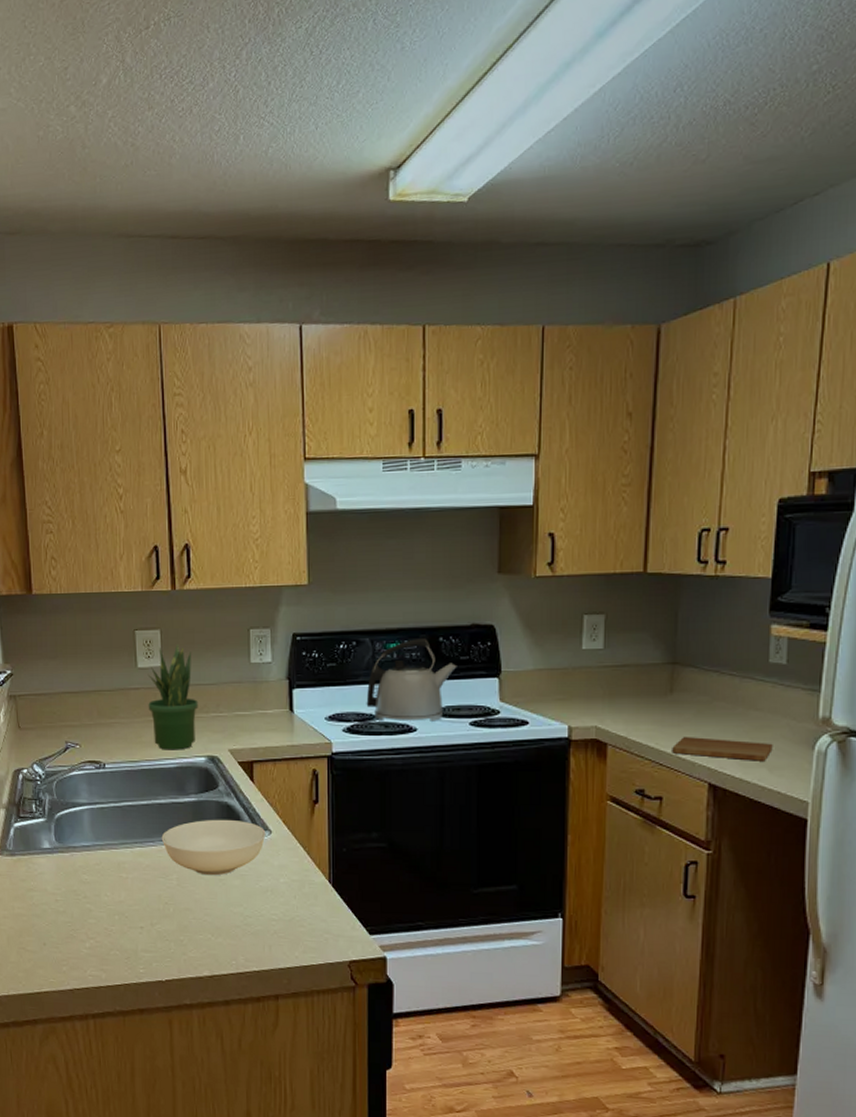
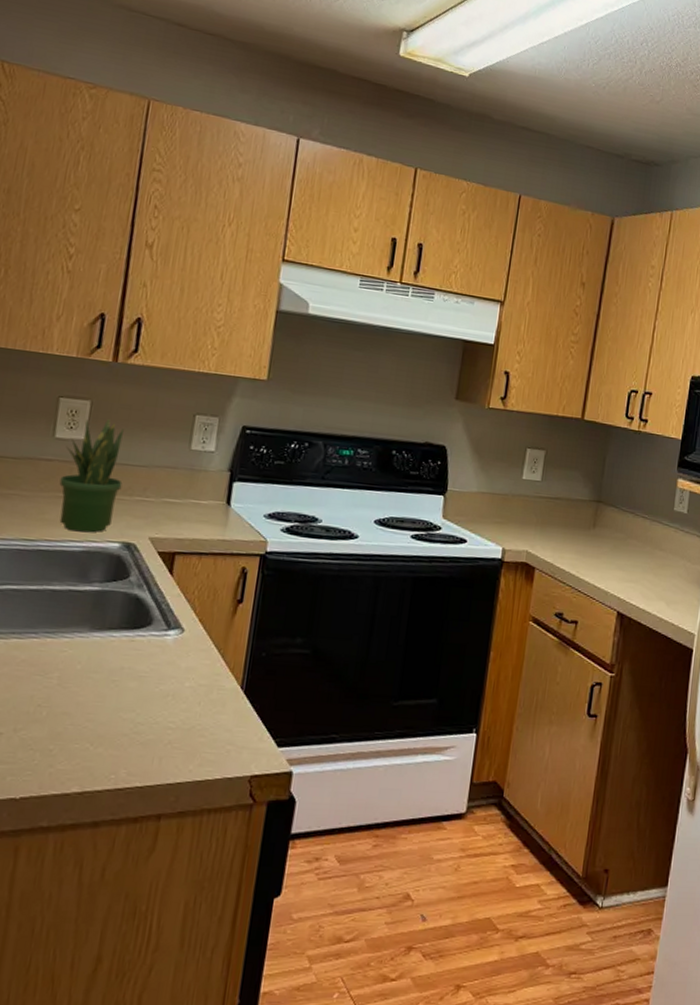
bowl: present [161,819,266,876] -> none [47,612,178,676]
kettle: present [366,637,457,722] -> none [309,448,406,531]
cutting board: present [672,736,773,761] -> none [590,567,671,596]

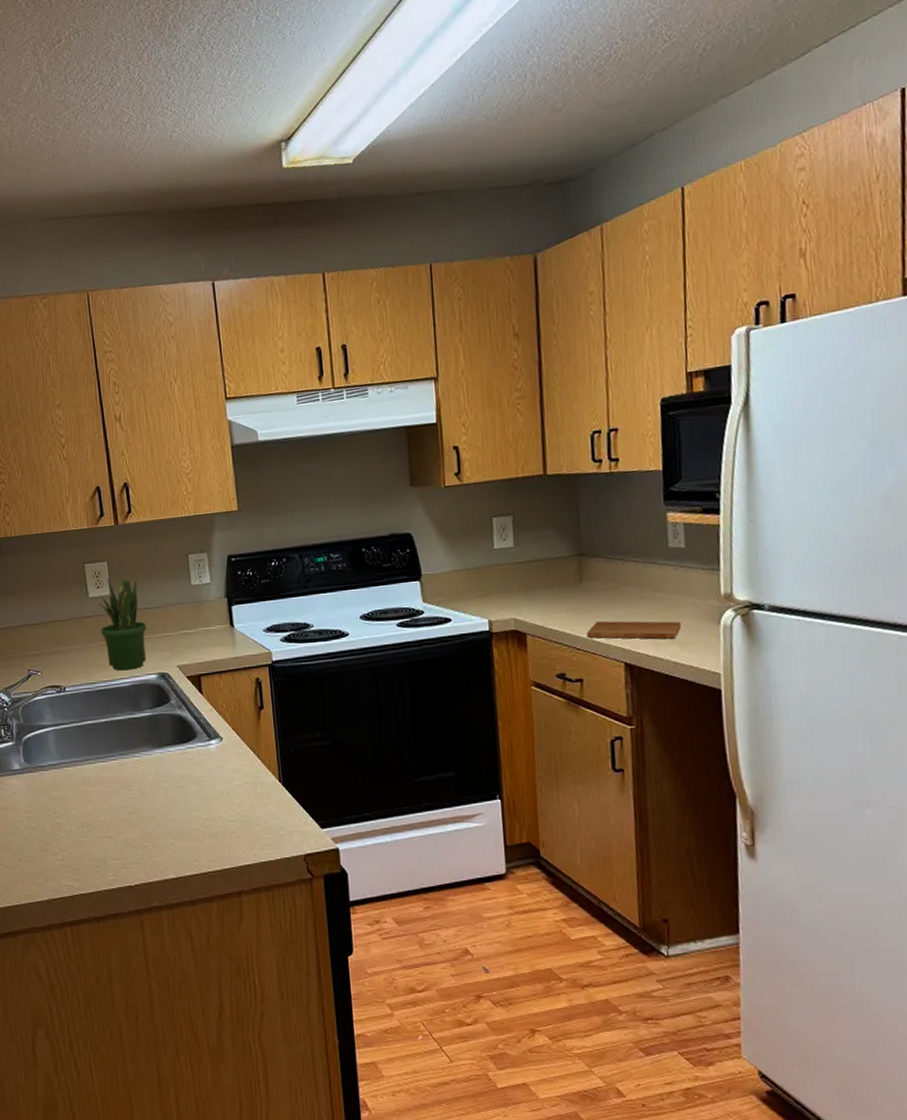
cutting board: none [590,567,671,596] -> present [587,620,681,639]

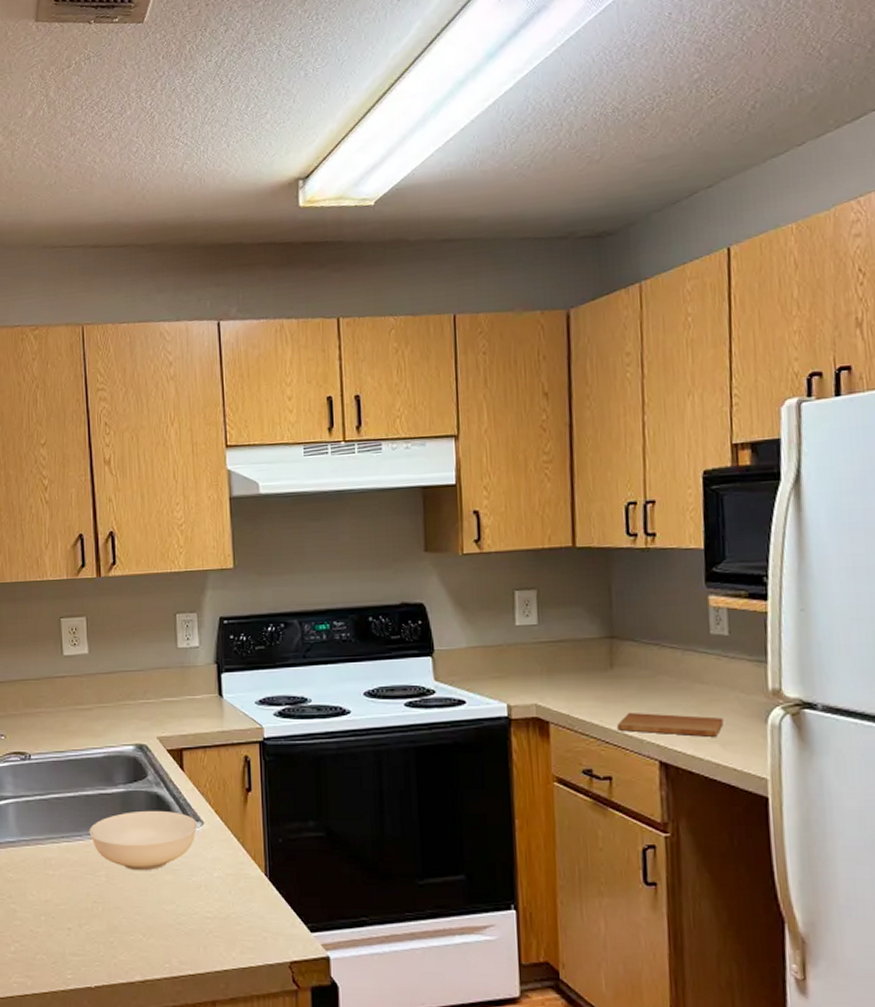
planter: present [98,574,147,671] -> none [73,631,126,739]
bowl: none [121,730,218,784] -> present [89,810,198,871]

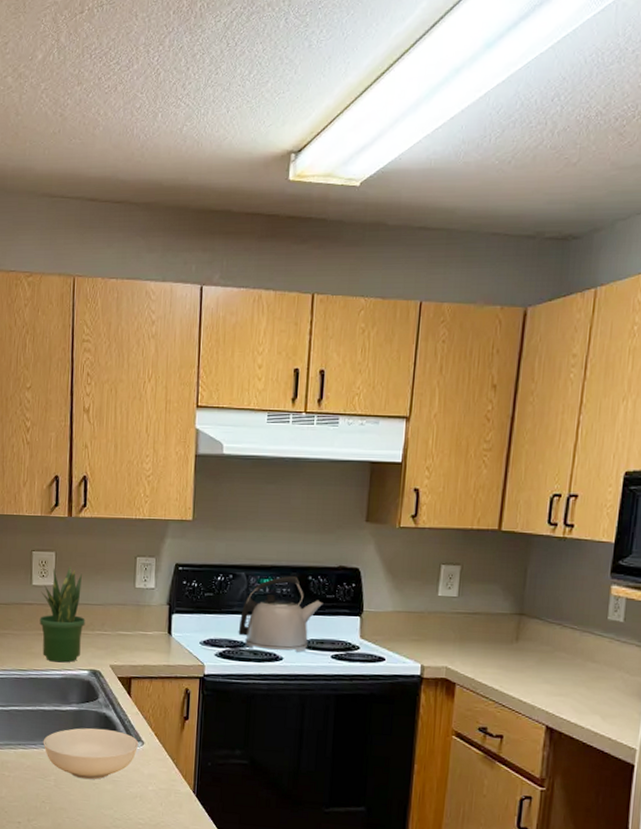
planter: none [73,631,126,739] -> present [39,567,85,663]
kettle: none [297,617,389,704] -> present [238,575,323,653]
cutting board: present [617,712,724,737] -> none [514,681,607,709]

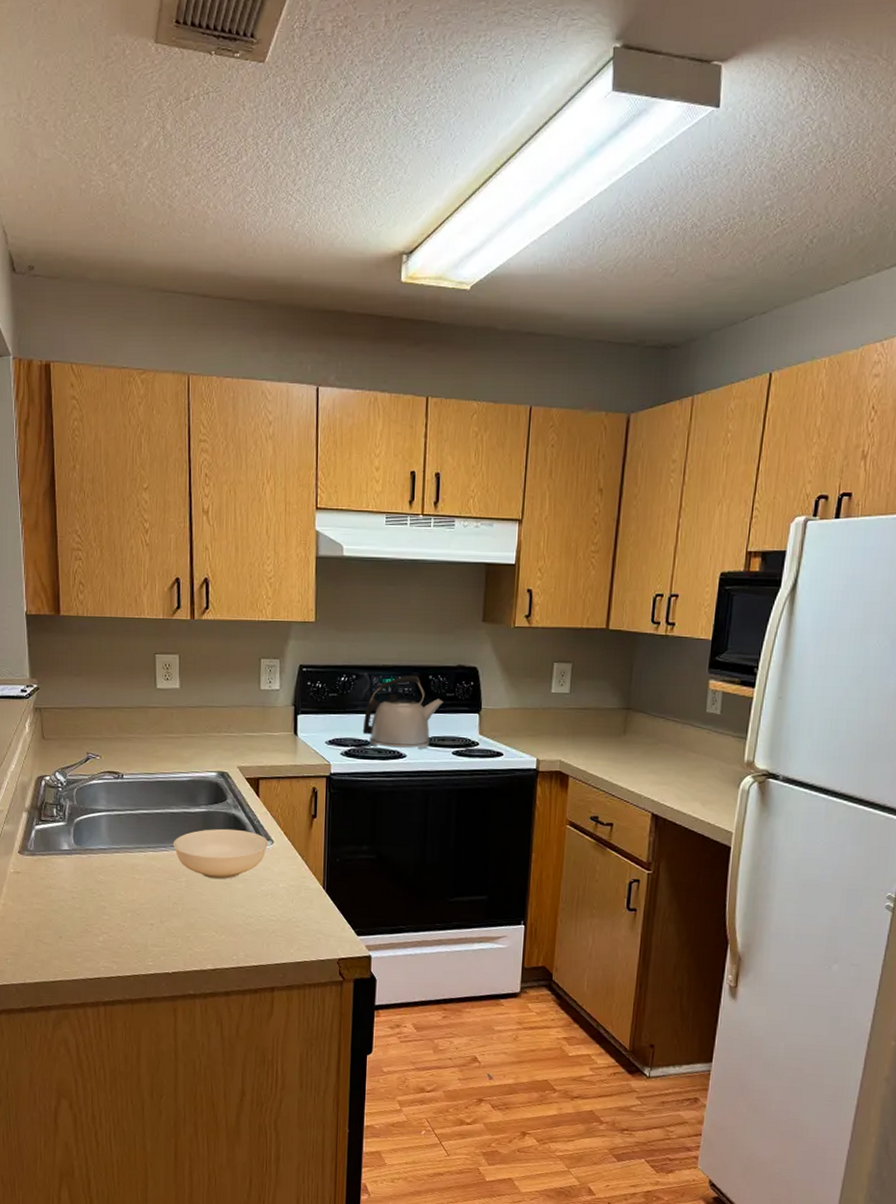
planter: present [39,567,85,663] -> none [165,669,212,765]

